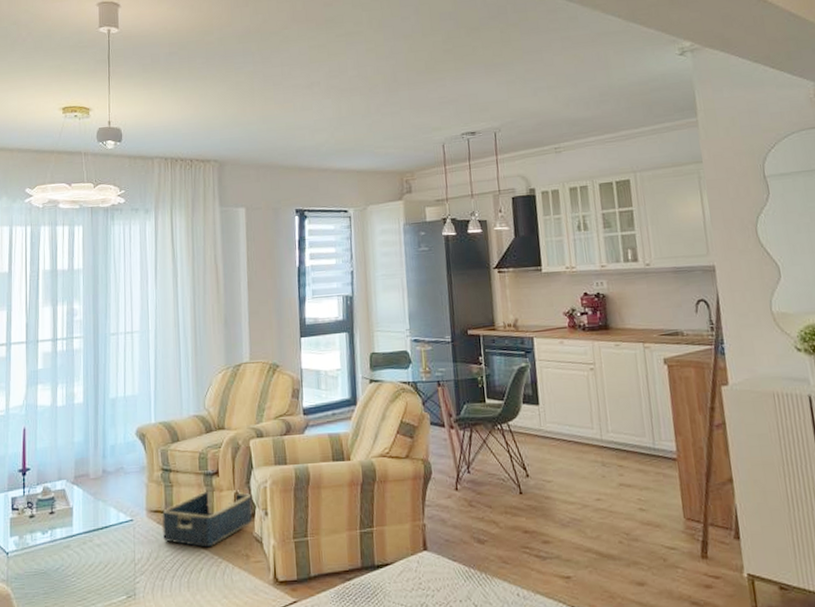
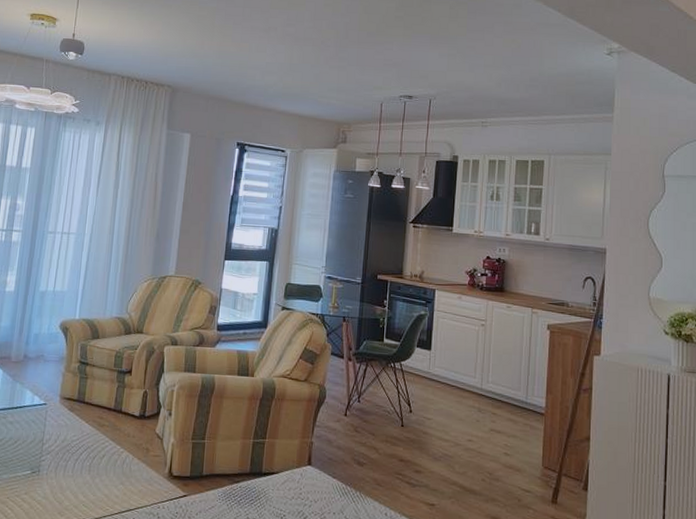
basket: present [162,491,253,548] -> none [72,386,159,438]

